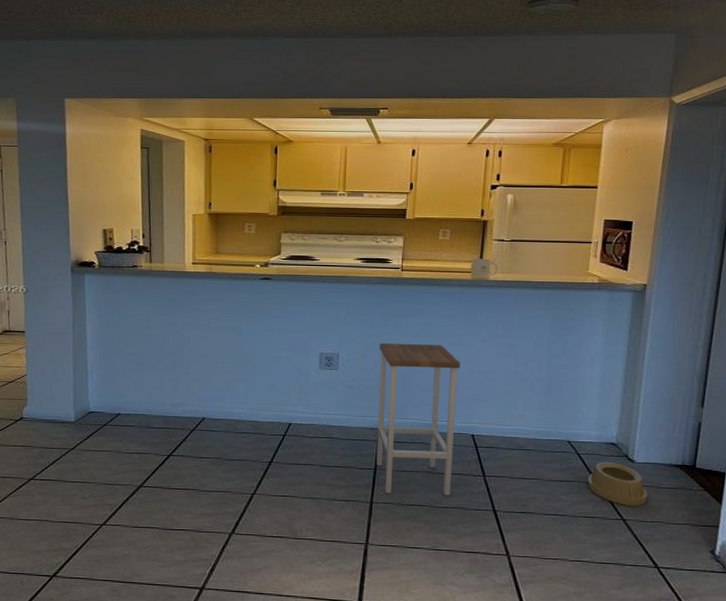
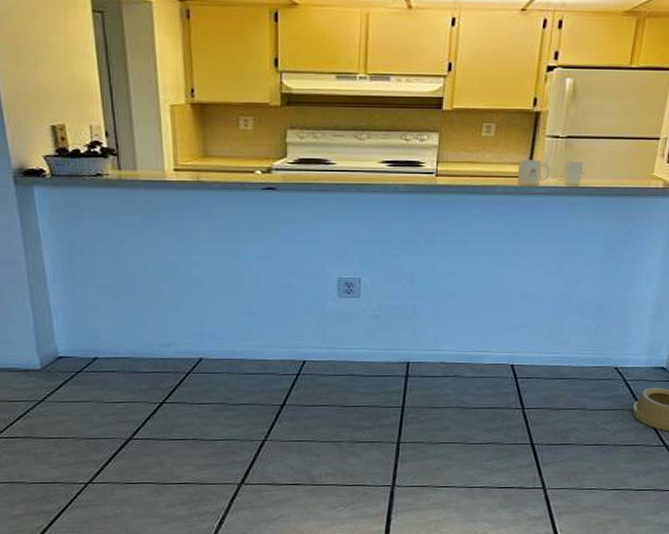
bar stool: present [376,342,460,496] -> none [404,264,502,433]
cup: none [509,260,529,281] -> present [563,161,586,187]

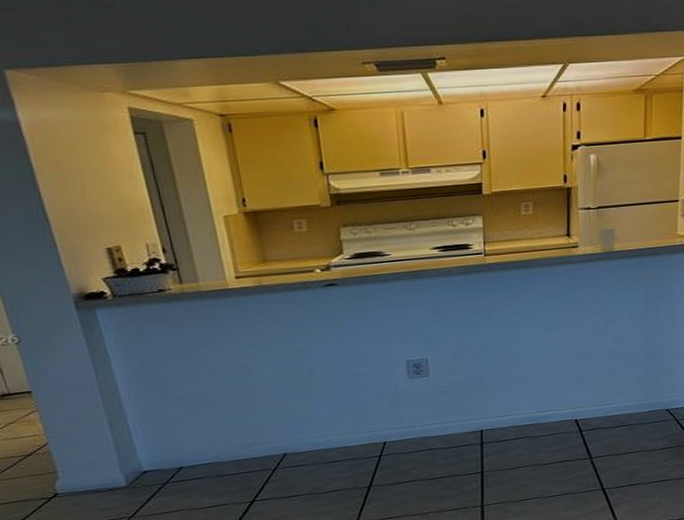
mug: present [518,159,550,186] -> none [558,230,587,257]

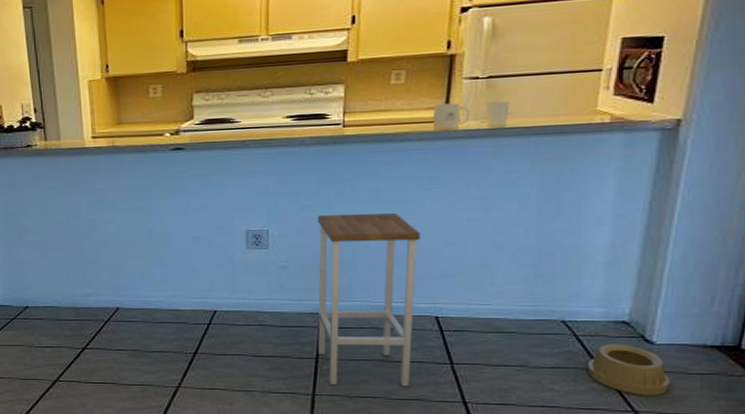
bar stool: none [470,332,560,495] -> present [317,213,421,387]
mug: none [558,230,587,257] -> present [434,102,470,131]

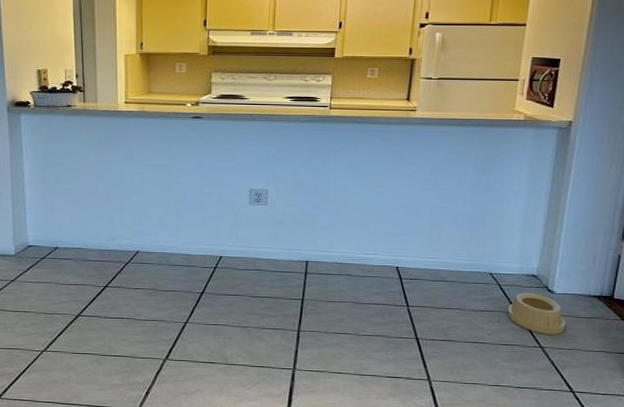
bar stool: present [317,213,421,387] -> none [304,179,386,325]
mug: present [434,102,470,131] -> none [398,96,425,118]
cup: present [486,101,513,128] -> none [436,98,456,118]

